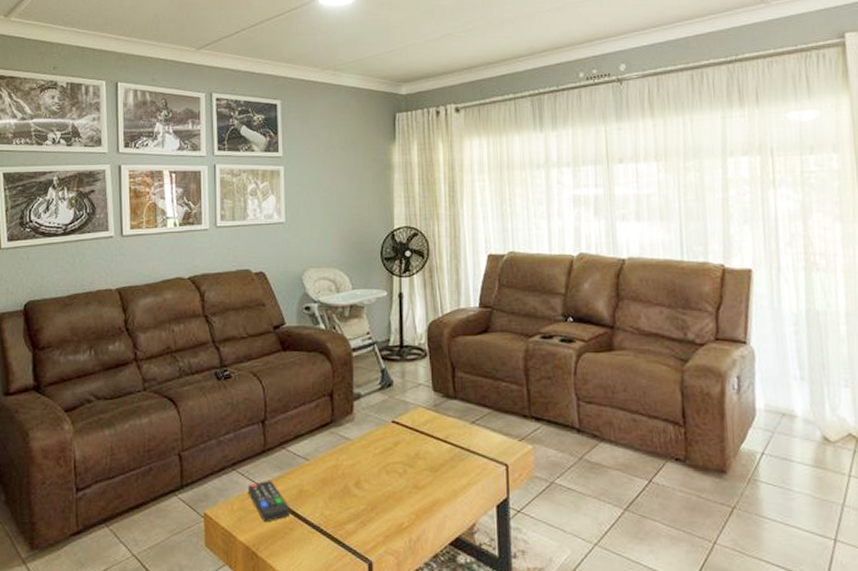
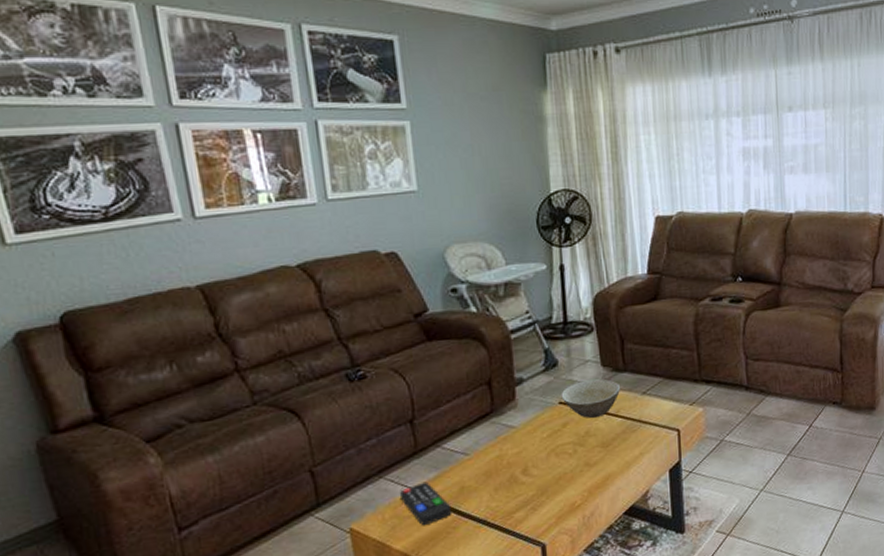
bowl: none [394,403,450,440] -> present [561,379,620,418]

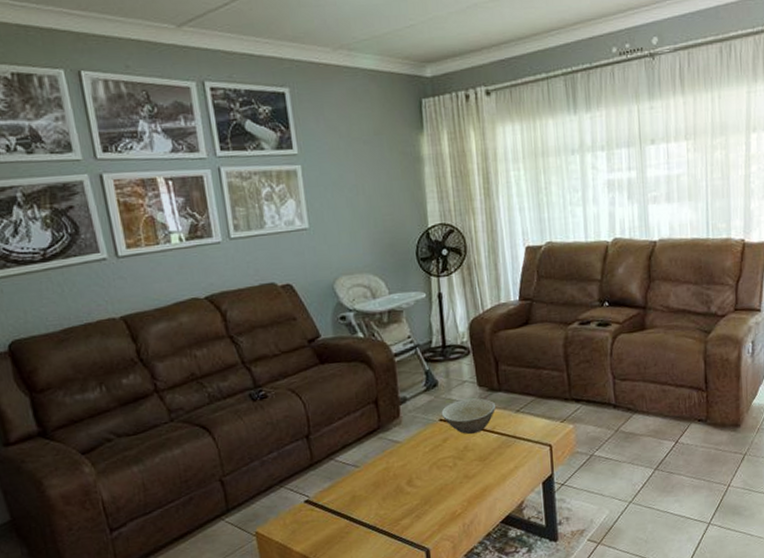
remote control: present [399,481,452,526] -> none [298,491,345,531]

